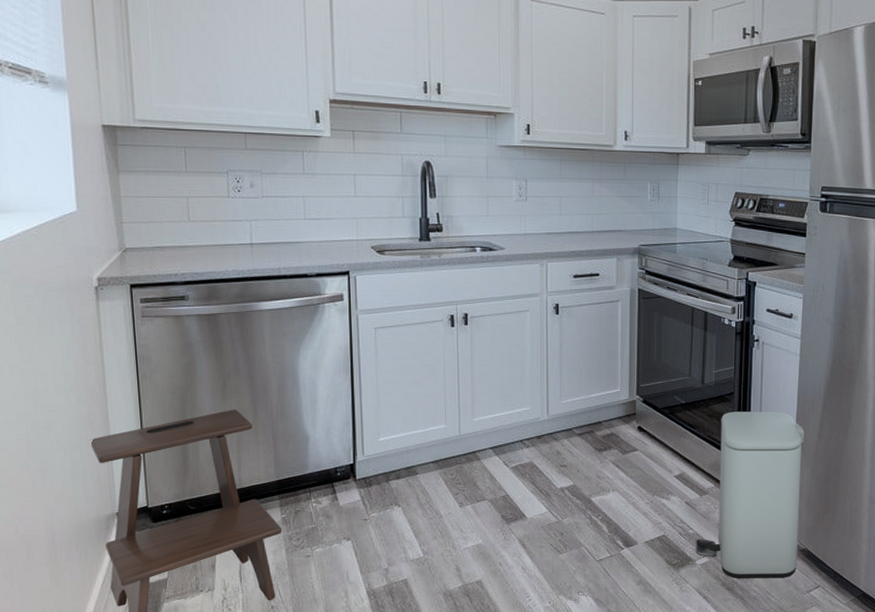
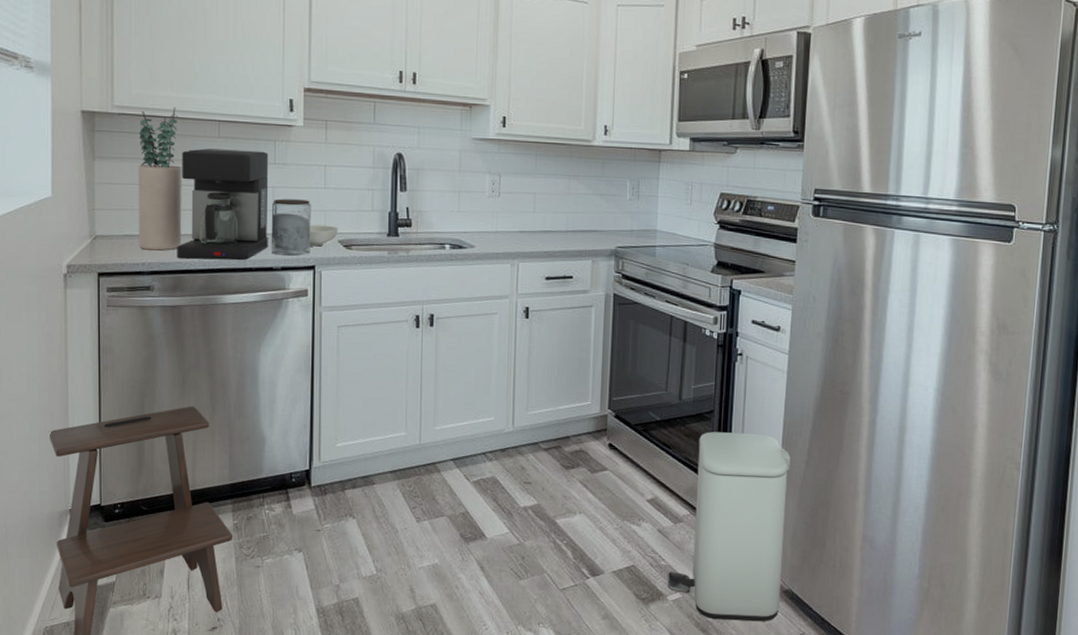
vase: none [163,119,214,261] -> present [138,106,182,251]
coffee maker: none [209,160,302,269] -> present [177,148,269,261]
jar: none [303,207,344,263] -> present [271,198,311,257]
bowl: none [342,232,371,253] -> present [309,224,339,247]

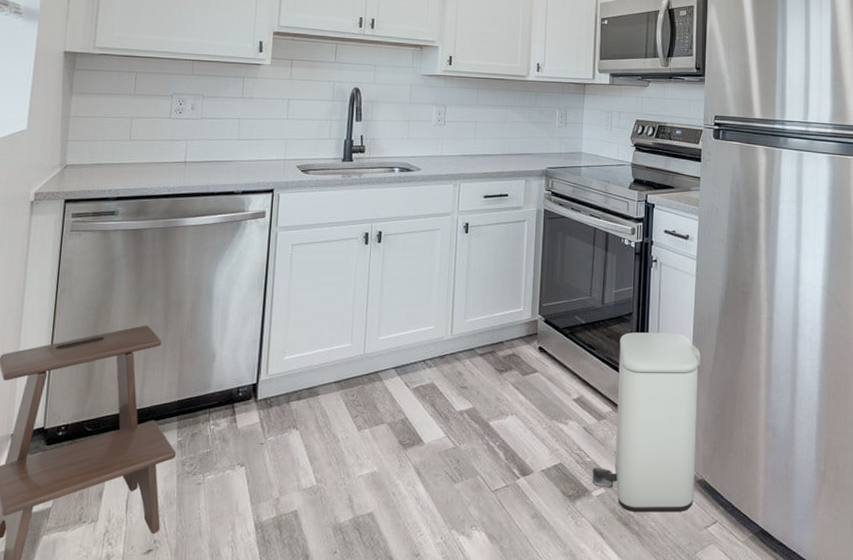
vase: present [138,106,182,251] -> none [107,48,156,178]
coffee maker: present [177,148,269,261] -> none [143,84,238,186]
jar: present [271,198,311,257] -> none [233,129,274,181]
bowl: present [309,224,339,247] -> none [269,152,298,172]

